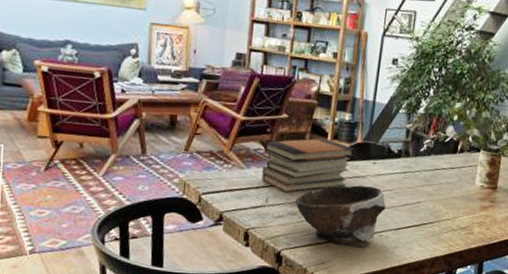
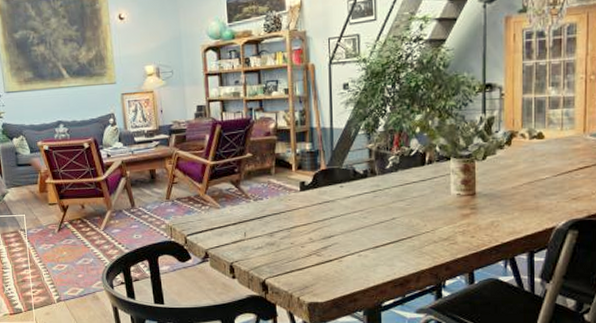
book stack: present [261,138,354,193] -> none [234,170,320,225]
bowl: present [295,185,386,248] -> none [271,209,360,269]

